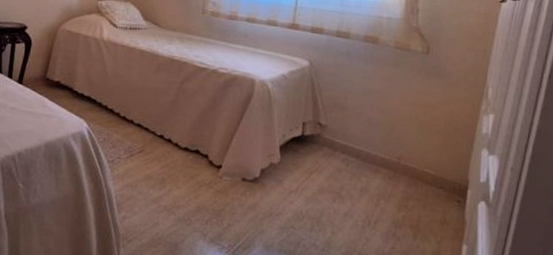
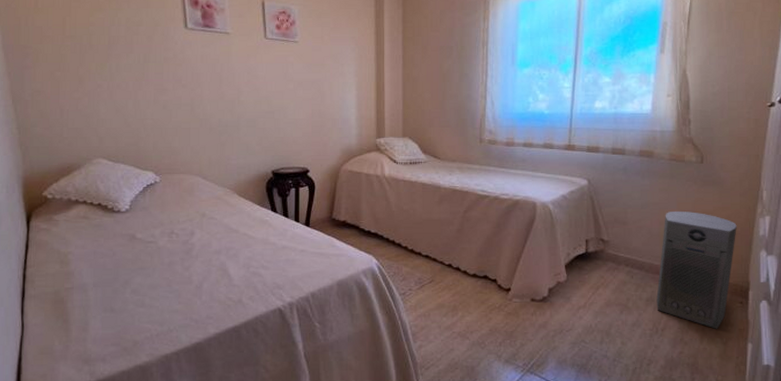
air purifier: none [371,100,459,227] -> present [656,210,737,329]

